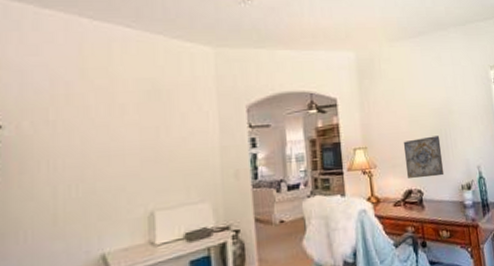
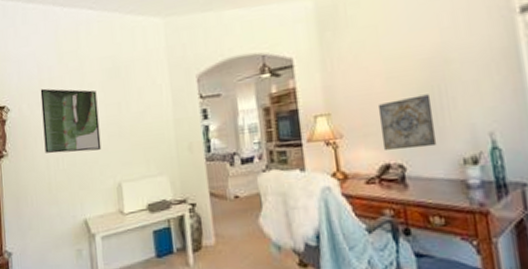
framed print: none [51,105,131,180] -> present [40,88,102,154]

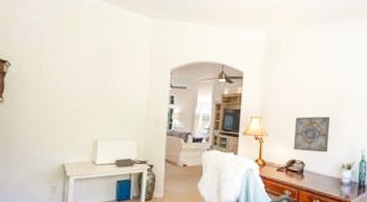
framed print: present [40,88,102,154] -> none [37,53,88,111]

